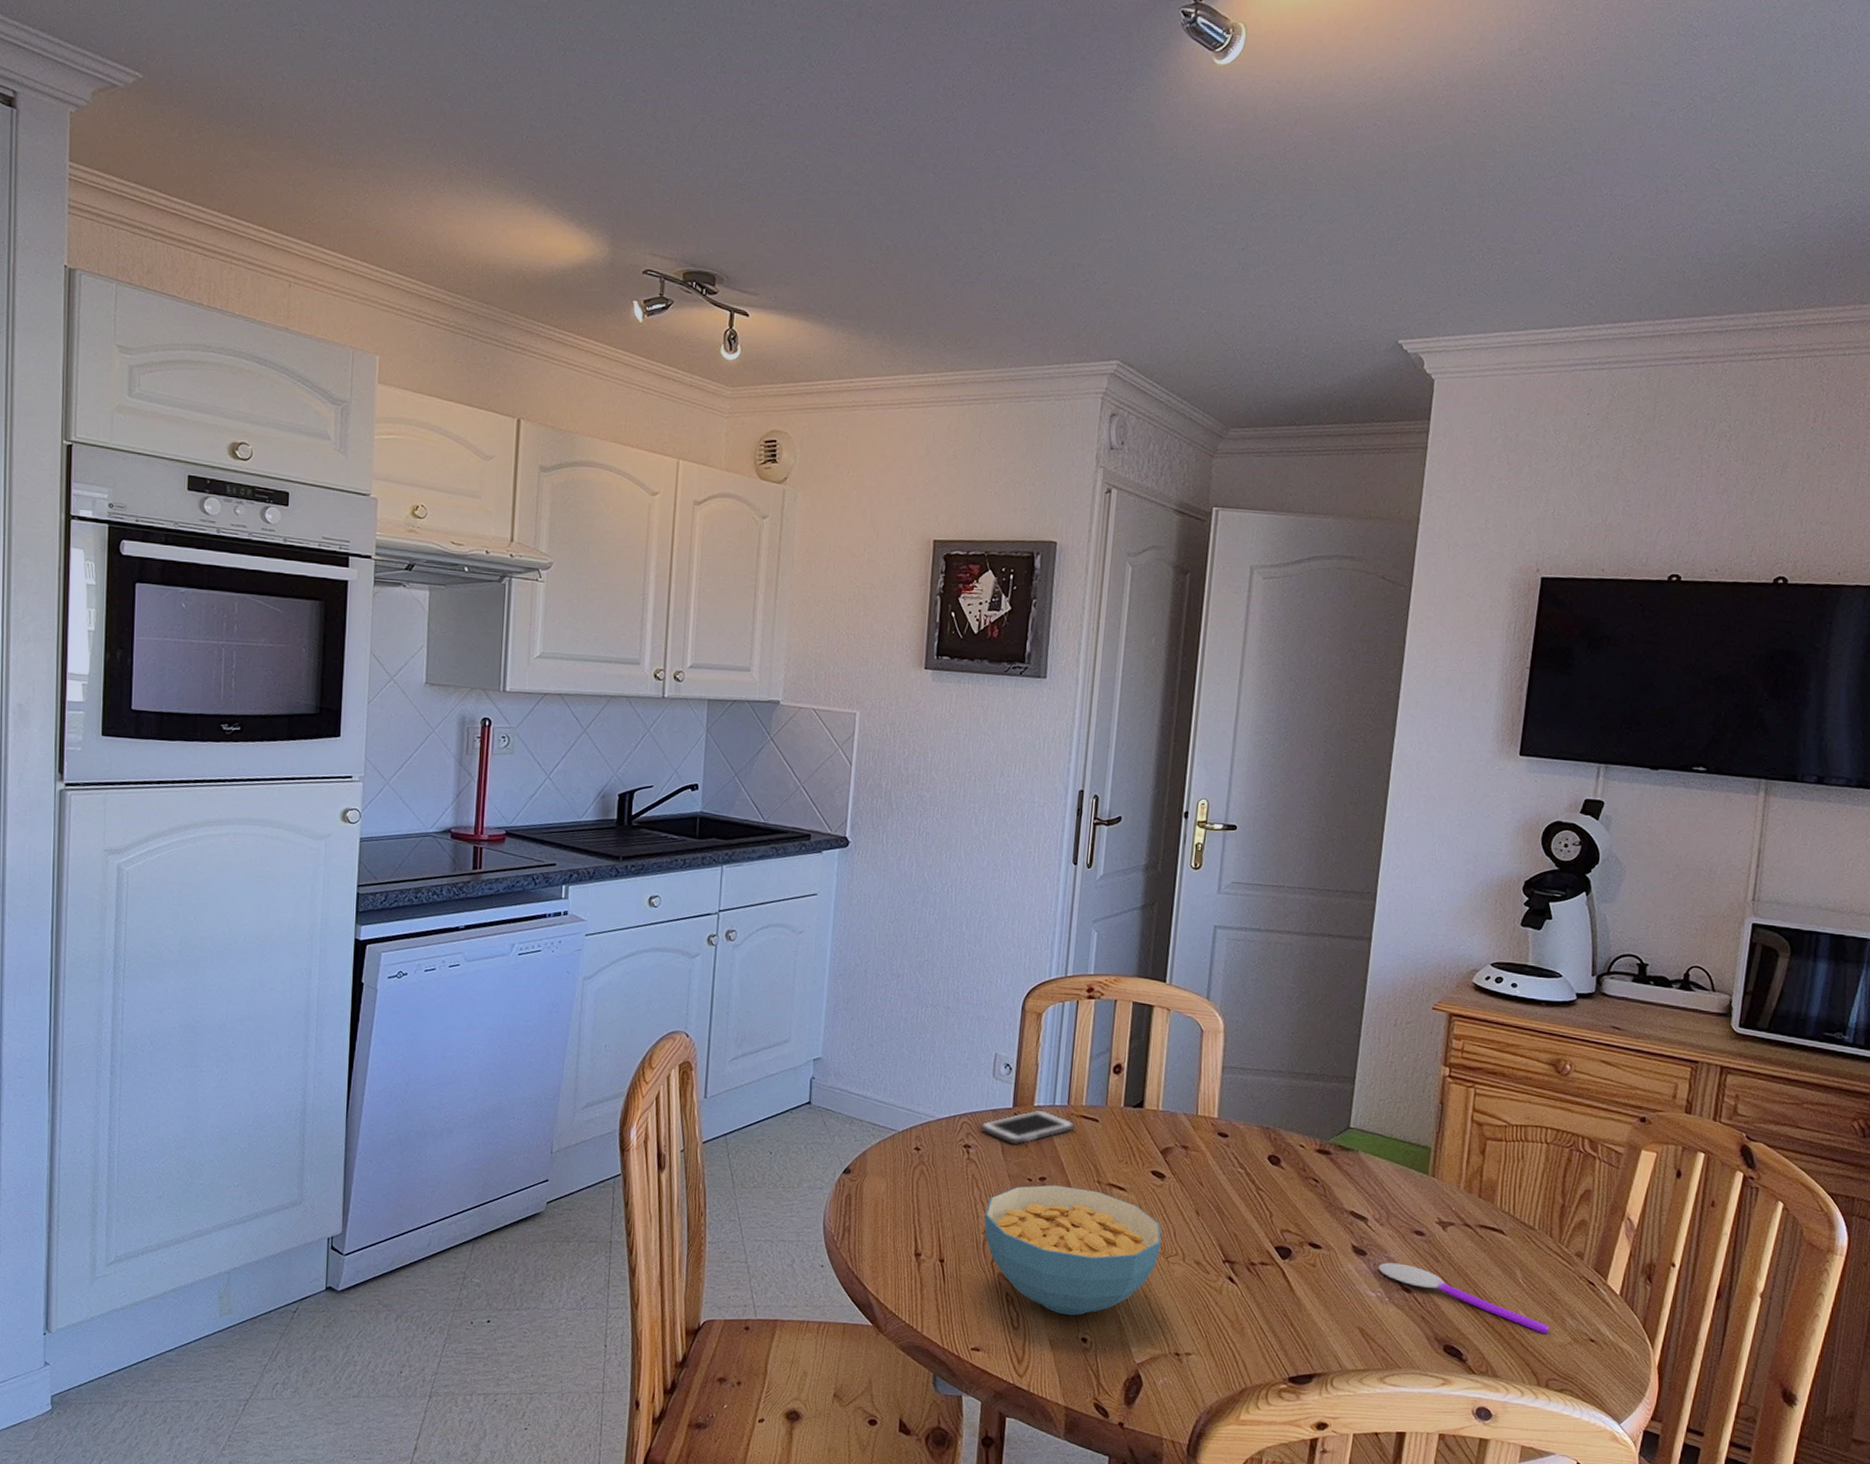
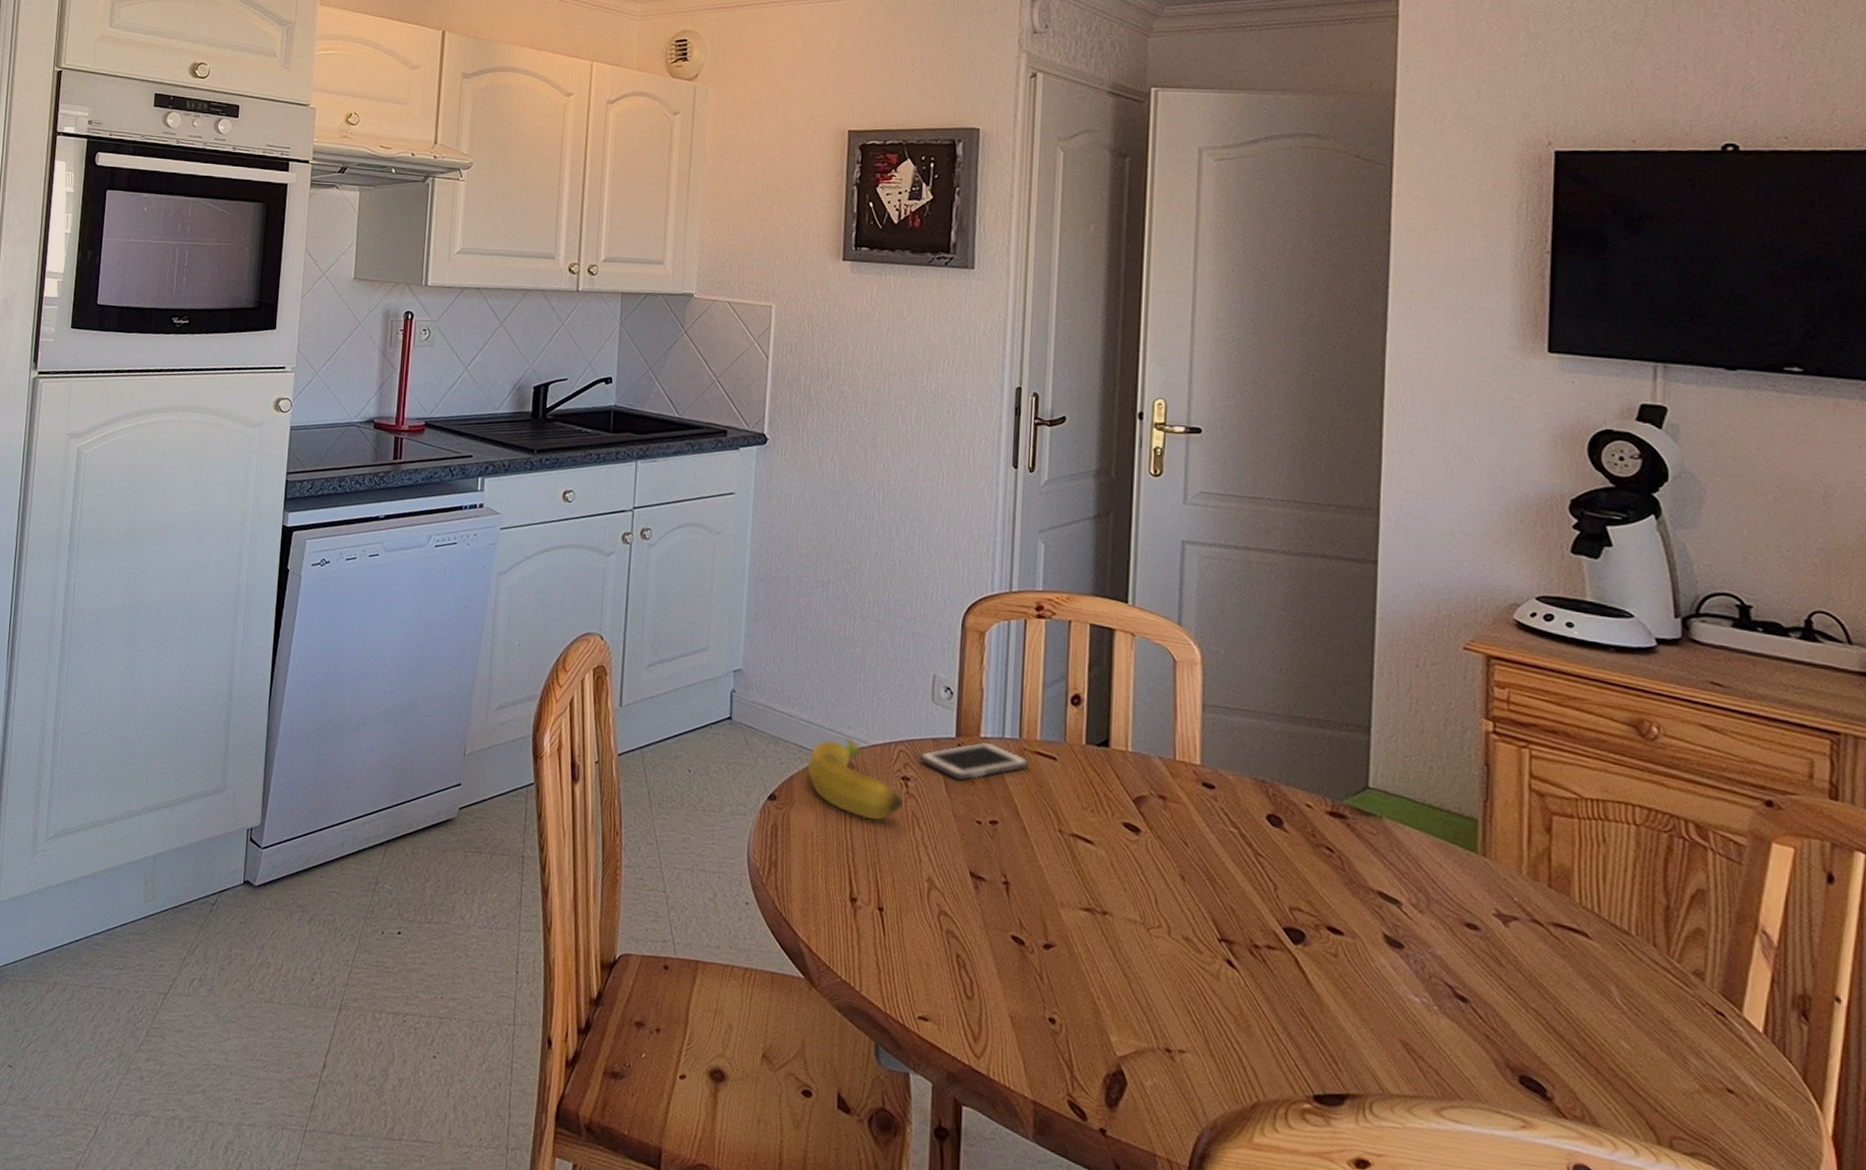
banana: none [880,1114,964,1185] -> present [807,738,903,821]
cereal bowl: present [984,1184,1162,1316] -> none [927,829,1140,990]
spoon: present [1378,1262,1549,1333] -> none [1421,960,1665,1074]

